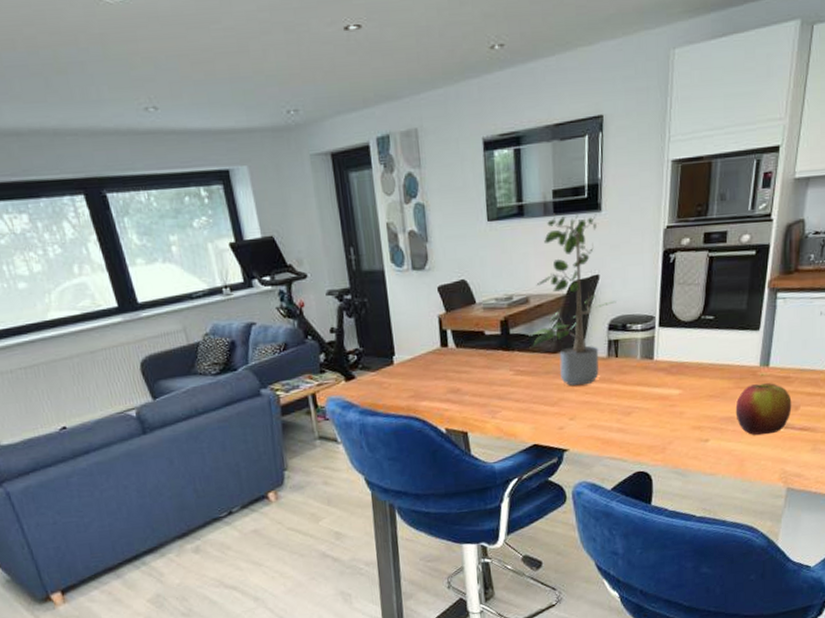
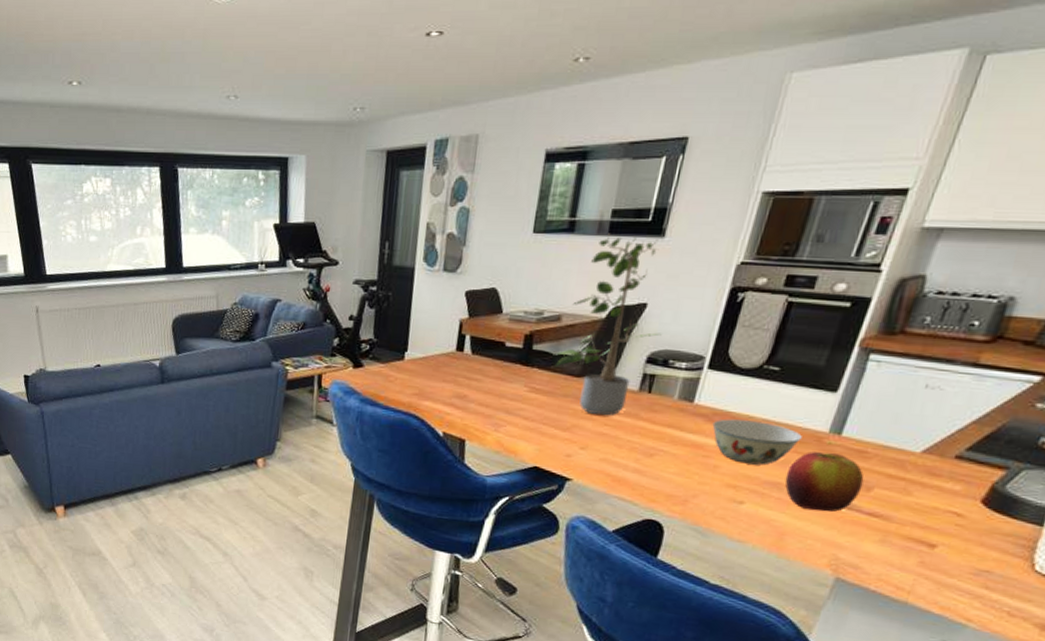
bowl: none [672,366,741,406] -> present [712,418,802,465]

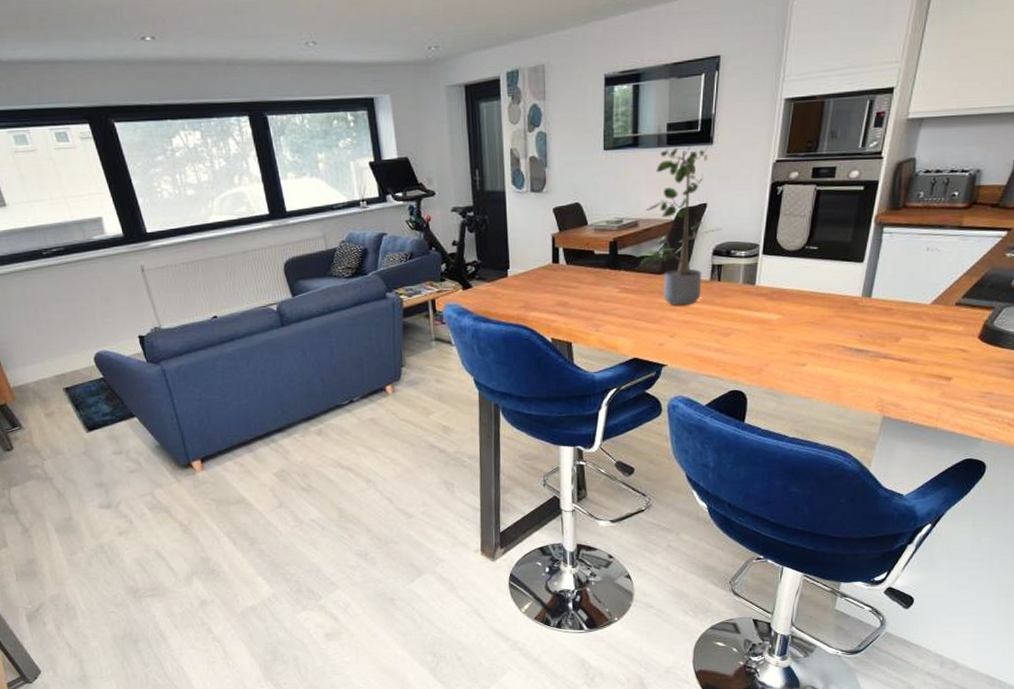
bowl: present [712,418,802,465] -> none [772,294,842,332]
apple: present [785,452,864,512] -> none [834,312,893,364]

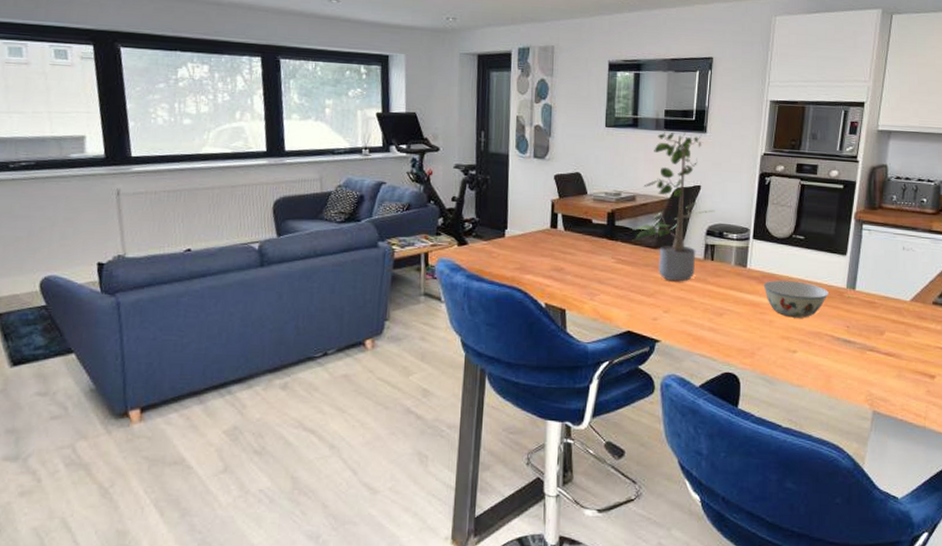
bowl: none [772,294,842,332] -> present [763,280,829,318]

